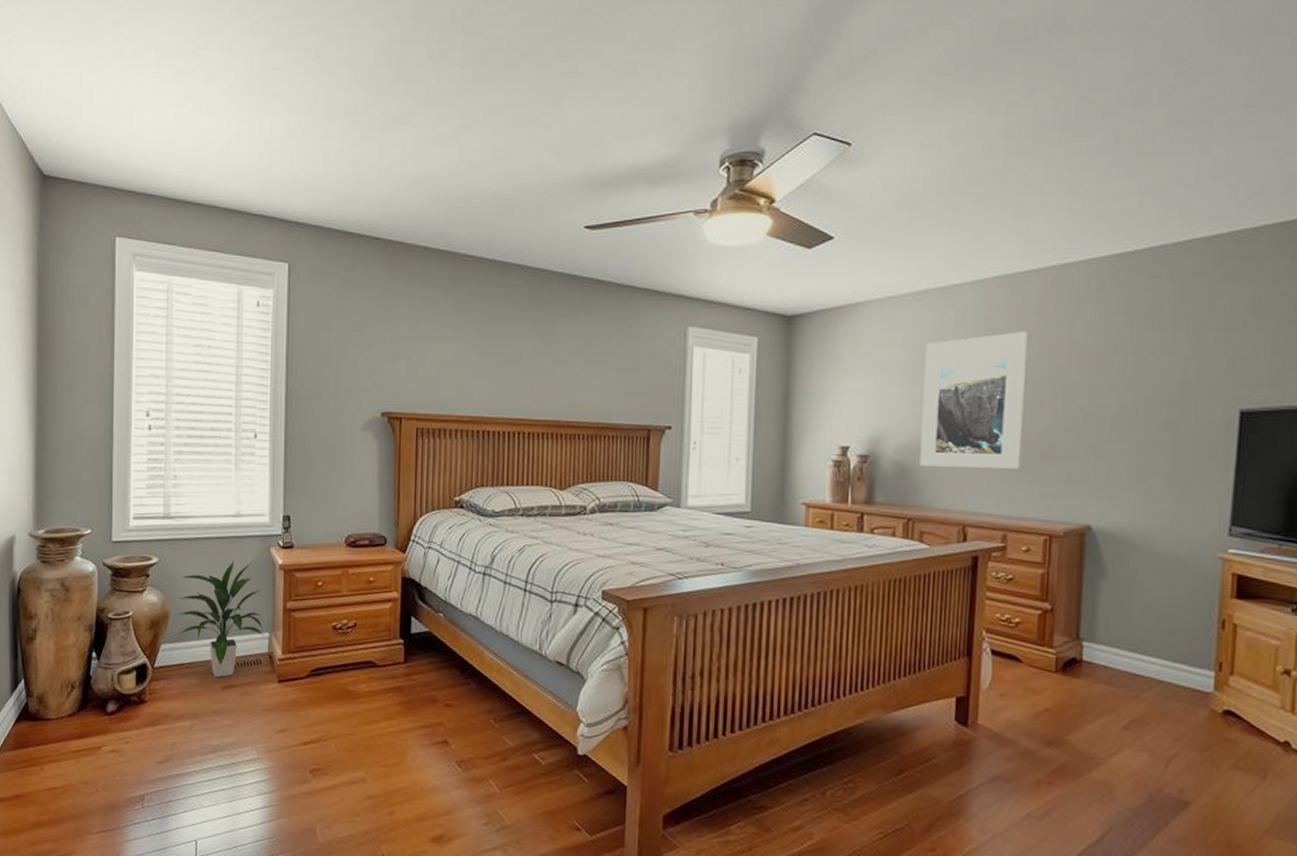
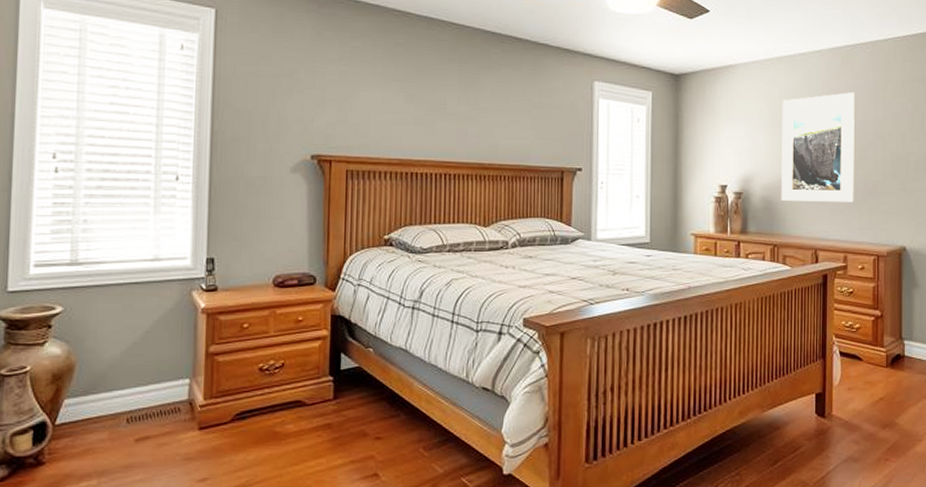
indoor plant: present [177,560,264,678] -> none [84,305,183,431]

